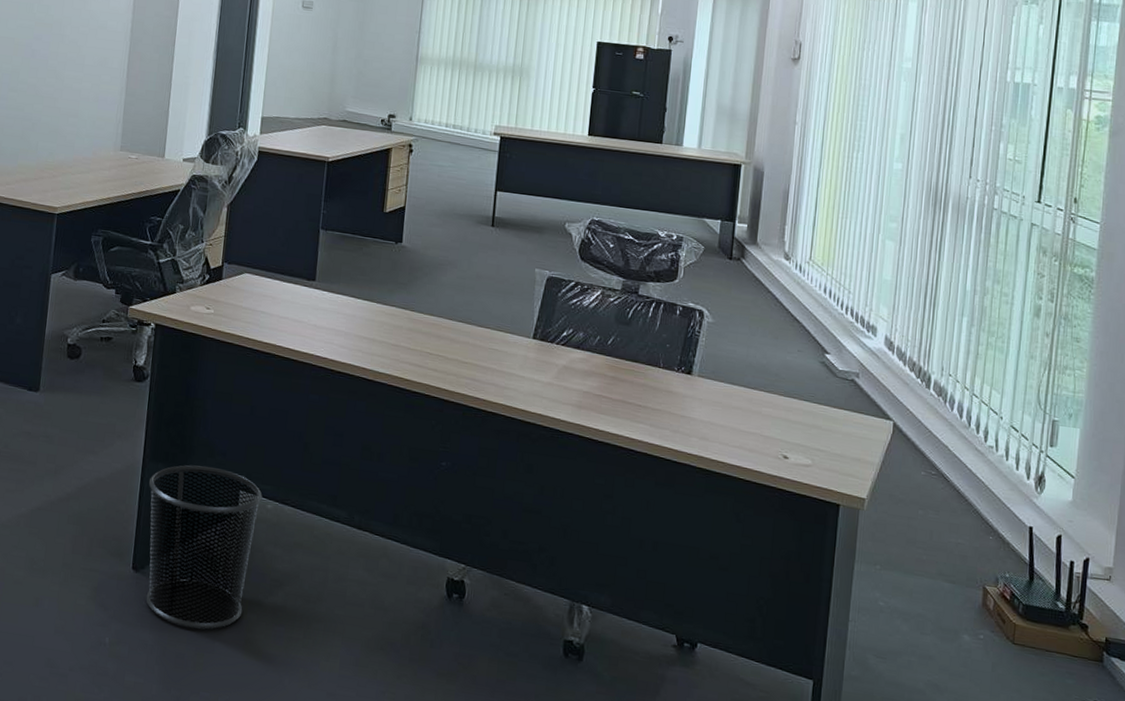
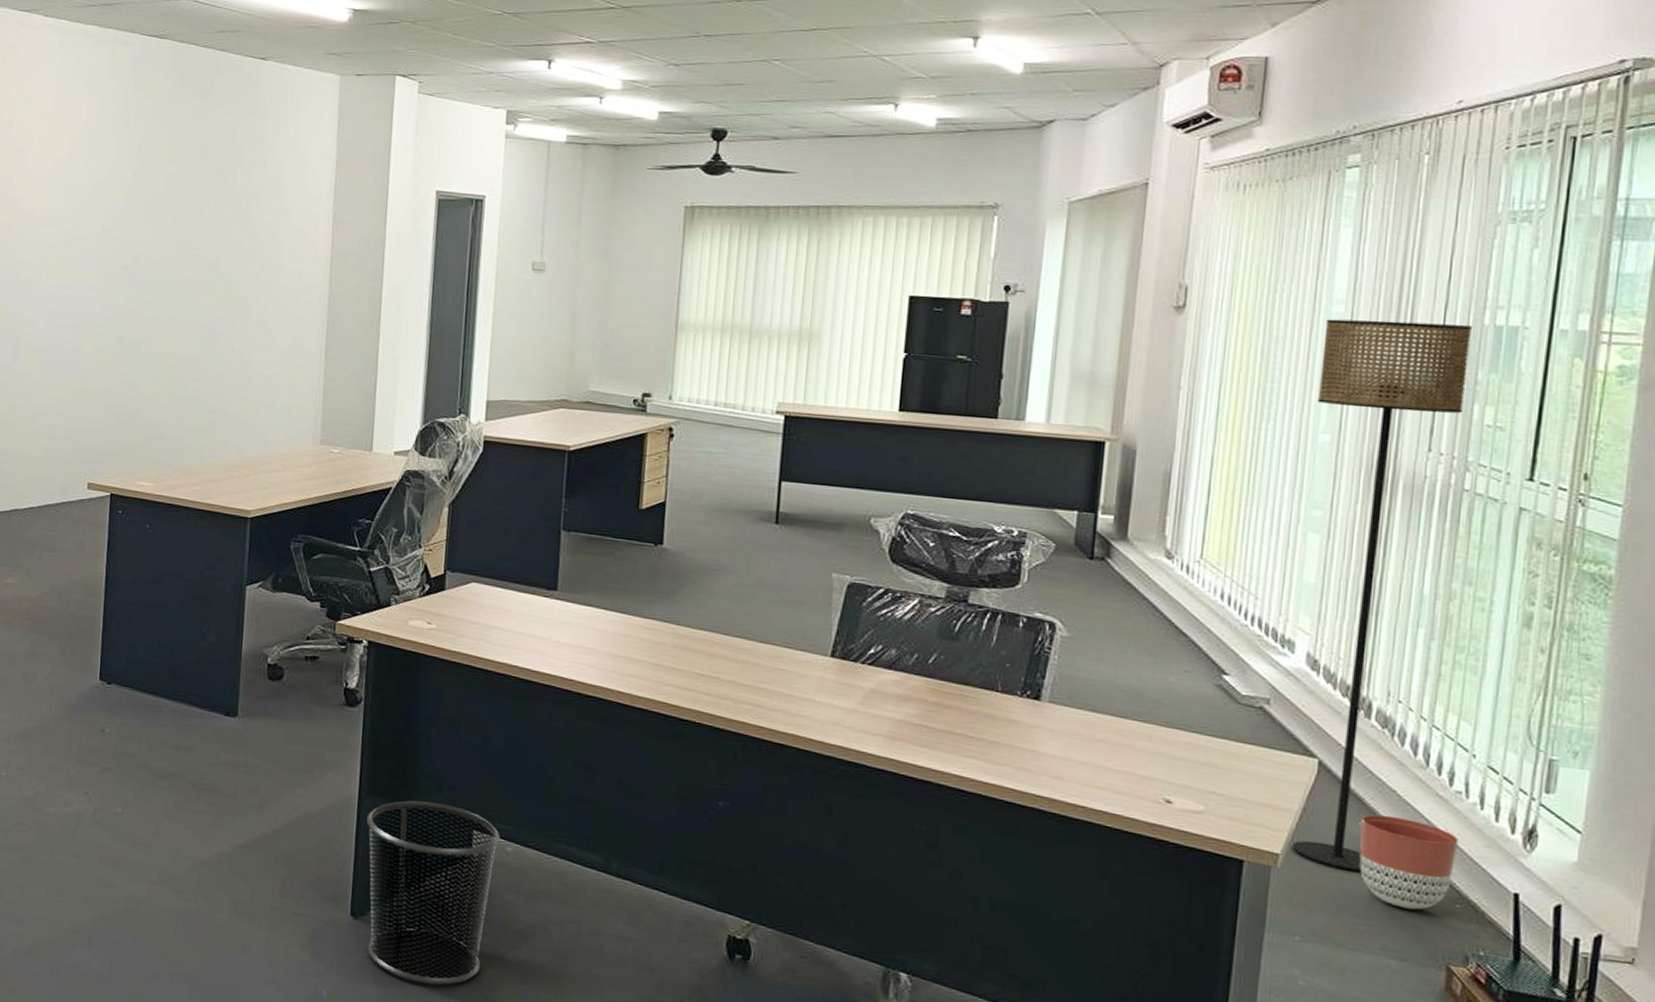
floor lamp: none [874,72,999,513] -> present [1292,319,1473,873]
planter: none [922,465,991,542] -> present [1359,814,1459,910]

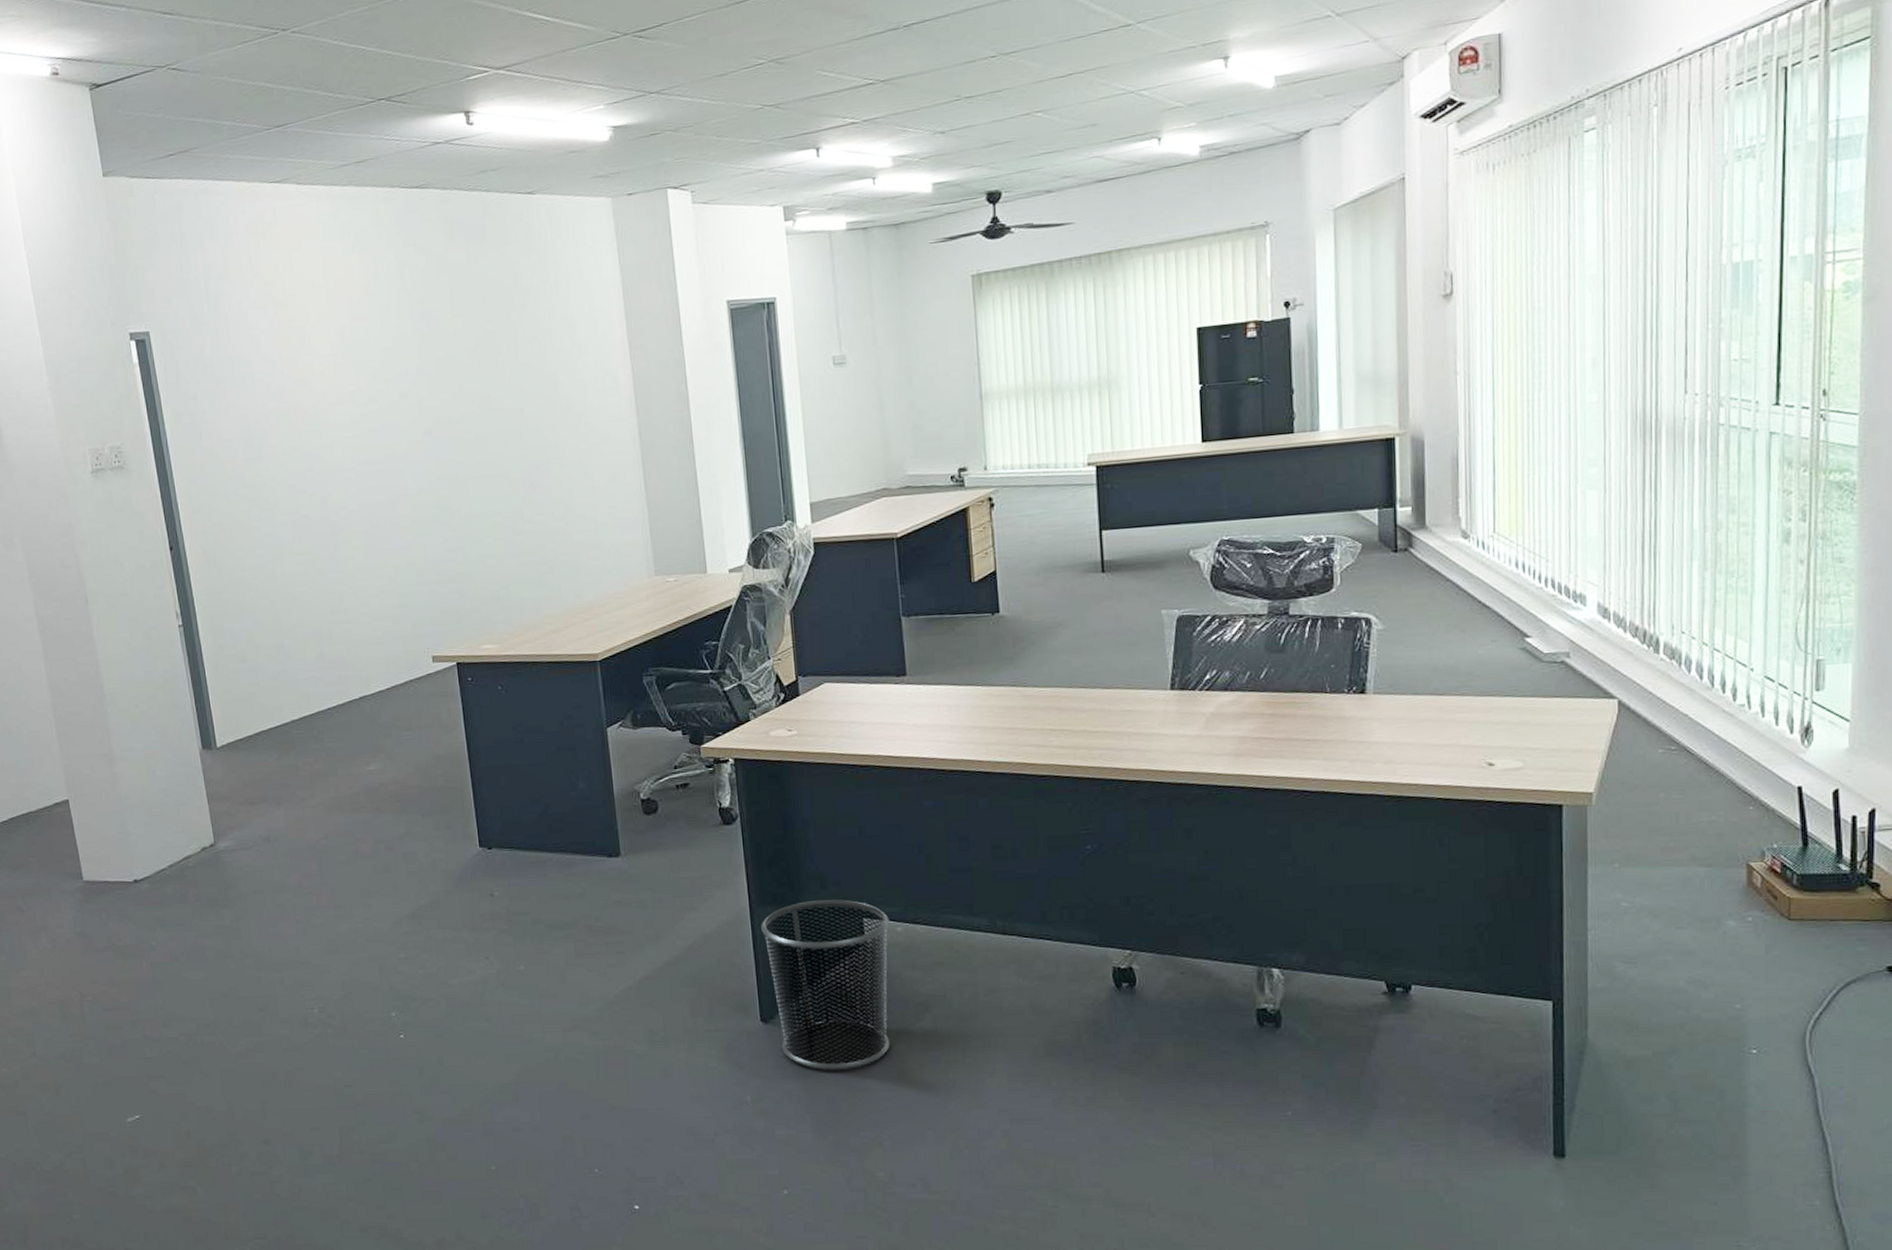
floor lamp: present [1292,319,1473,873] -> none [1580,267,1713,796]
planter: present [1359,814,1459,910] -> none [1660,738,1746,820]

